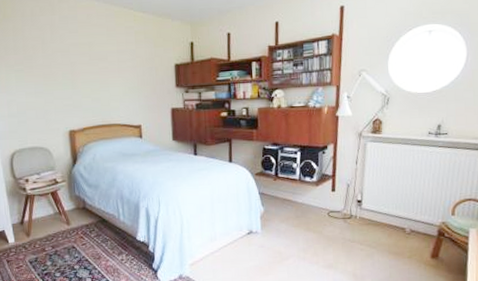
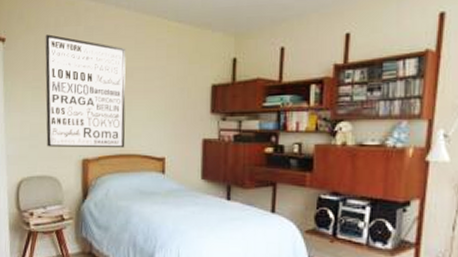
wall art: none [23,23,106,122] -> present [45,34,126,148]

